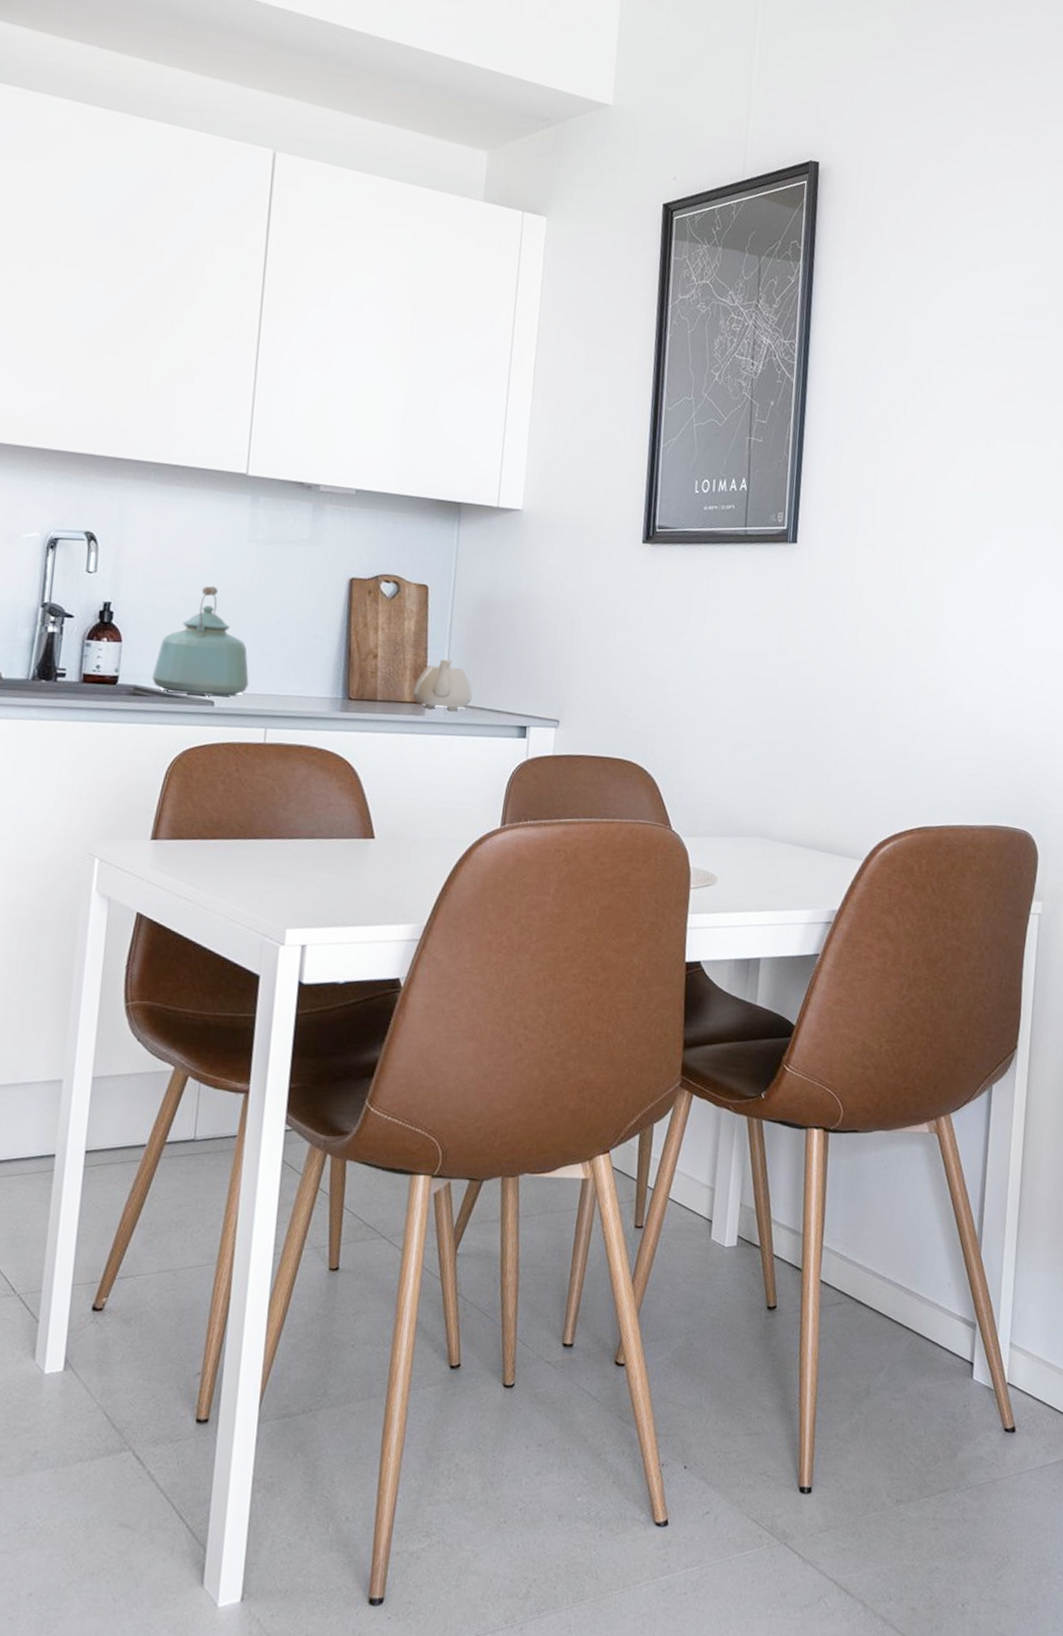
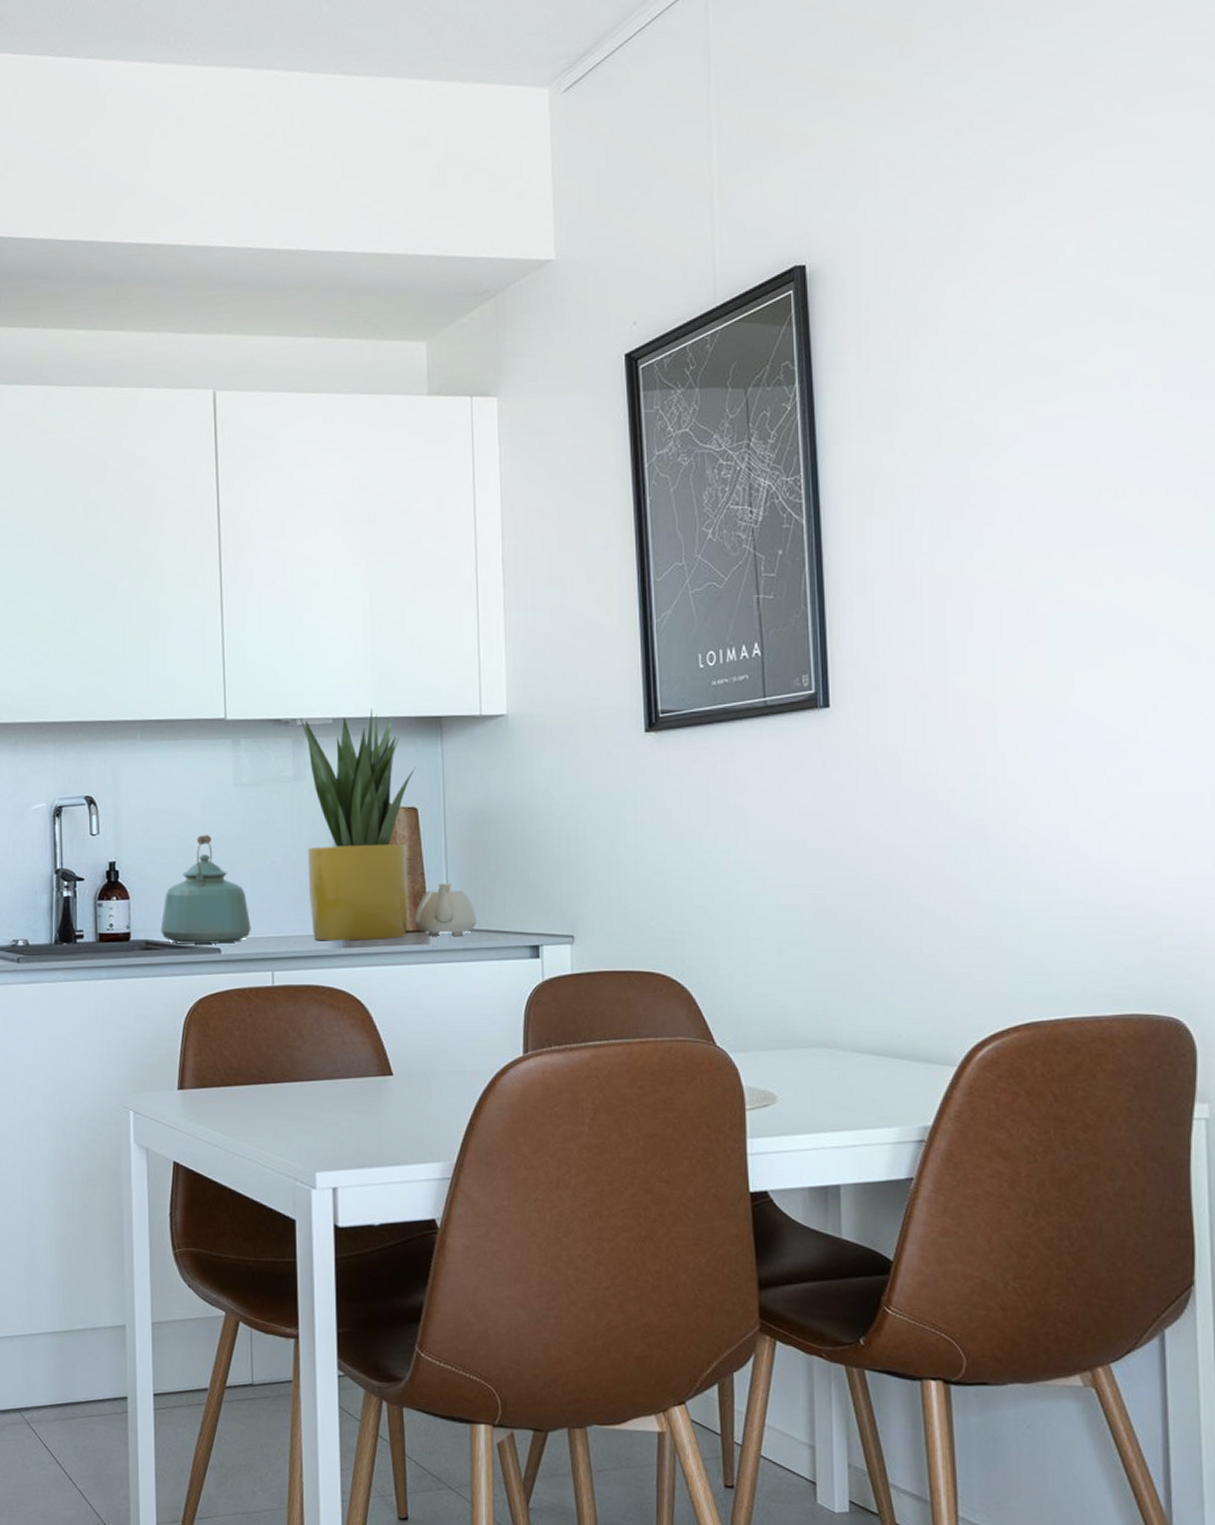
planter: none [311,484,431,708] -> present [299,709,416,941]

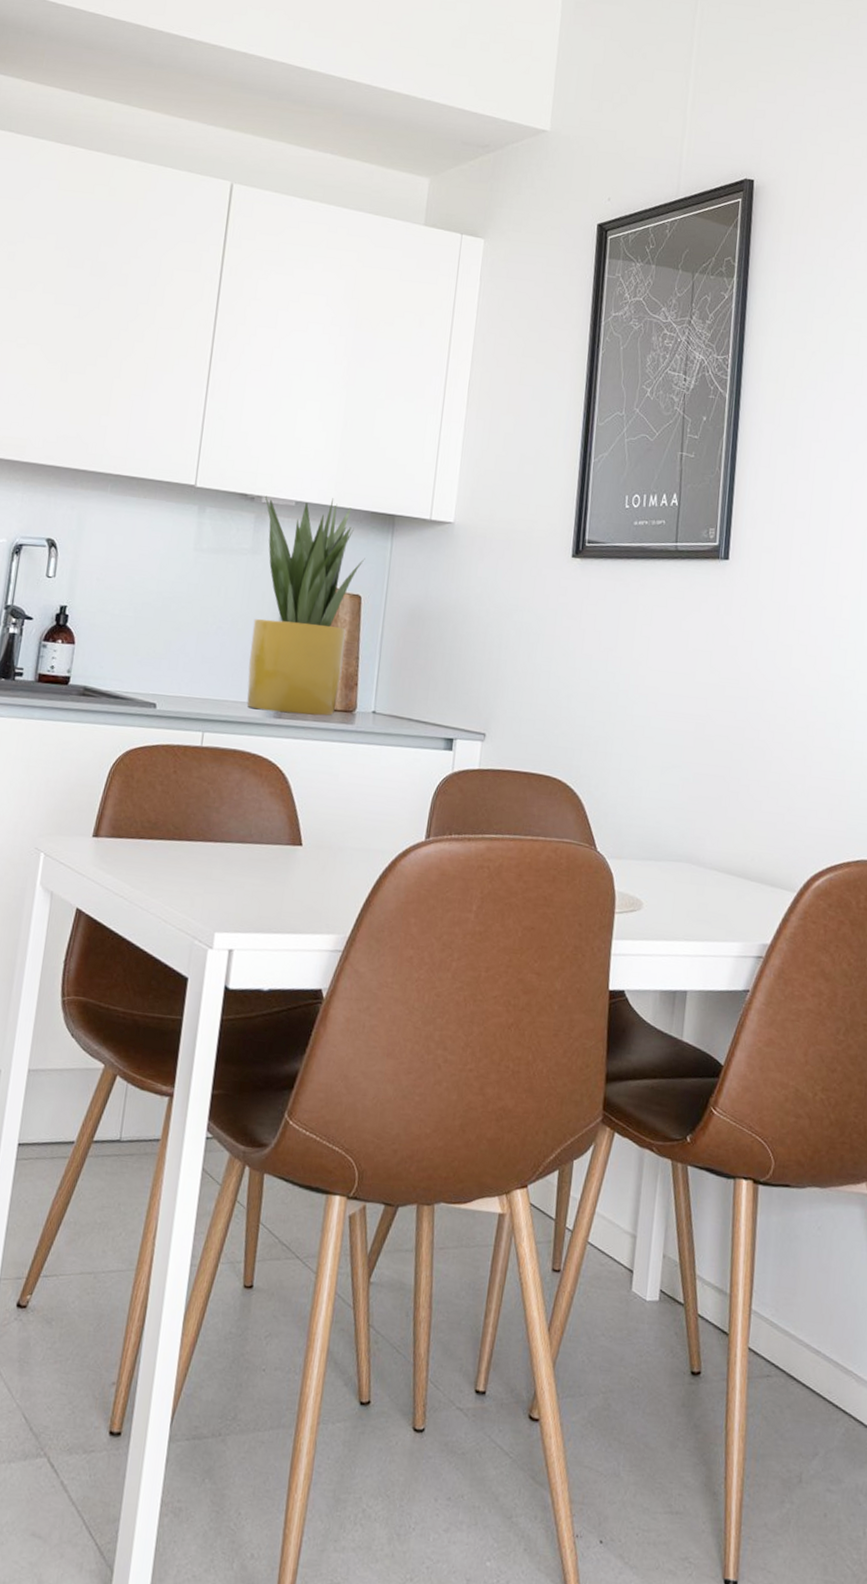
kettle: present [161,834,251,944] -> none [100,592,190,700]
teapot: present [414,883,477,936] -> none [343,669,401,721]

